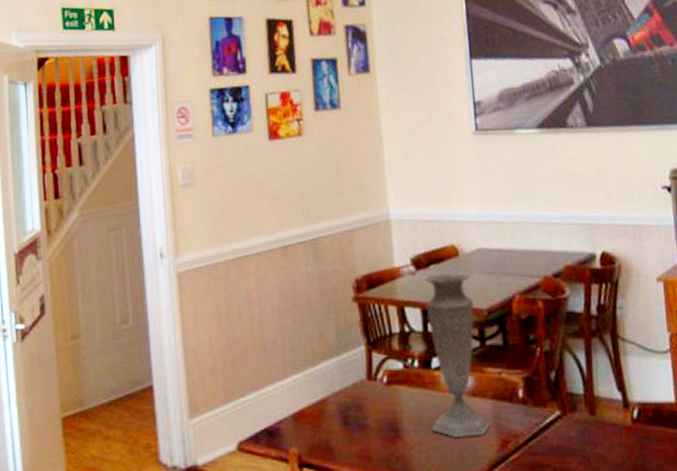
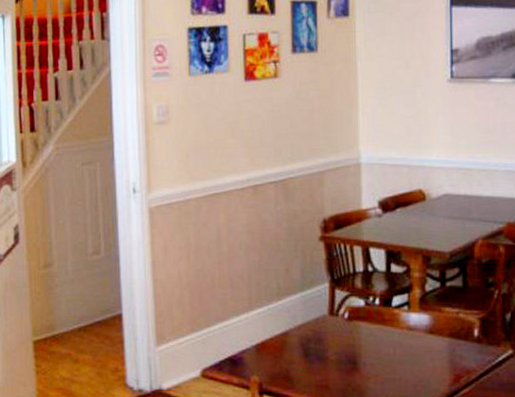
vase: present [424,272,491,439] -> none [388,216,445,373]

